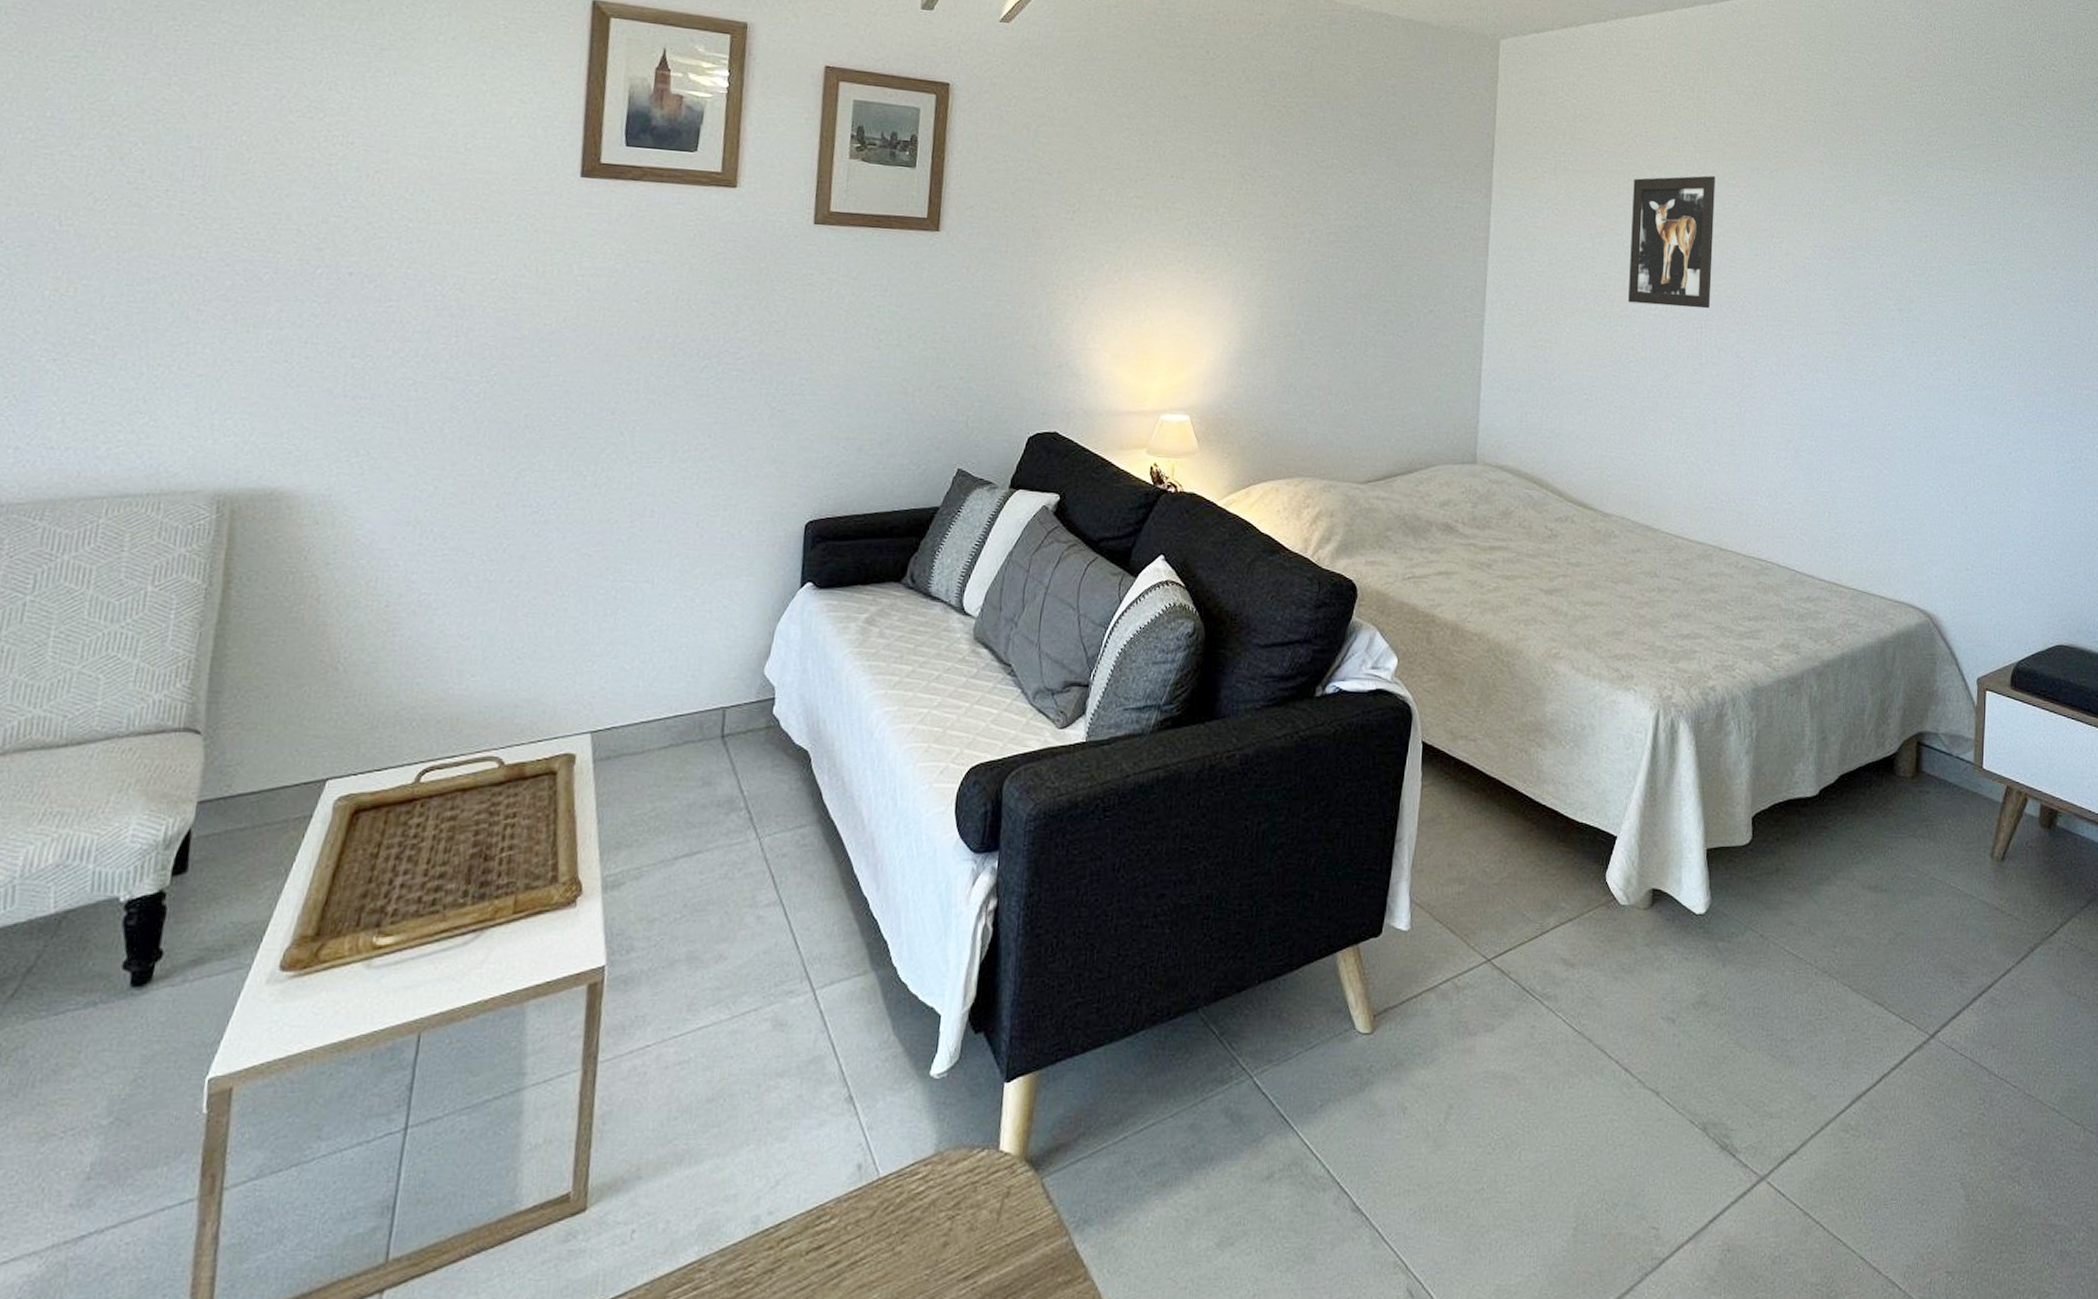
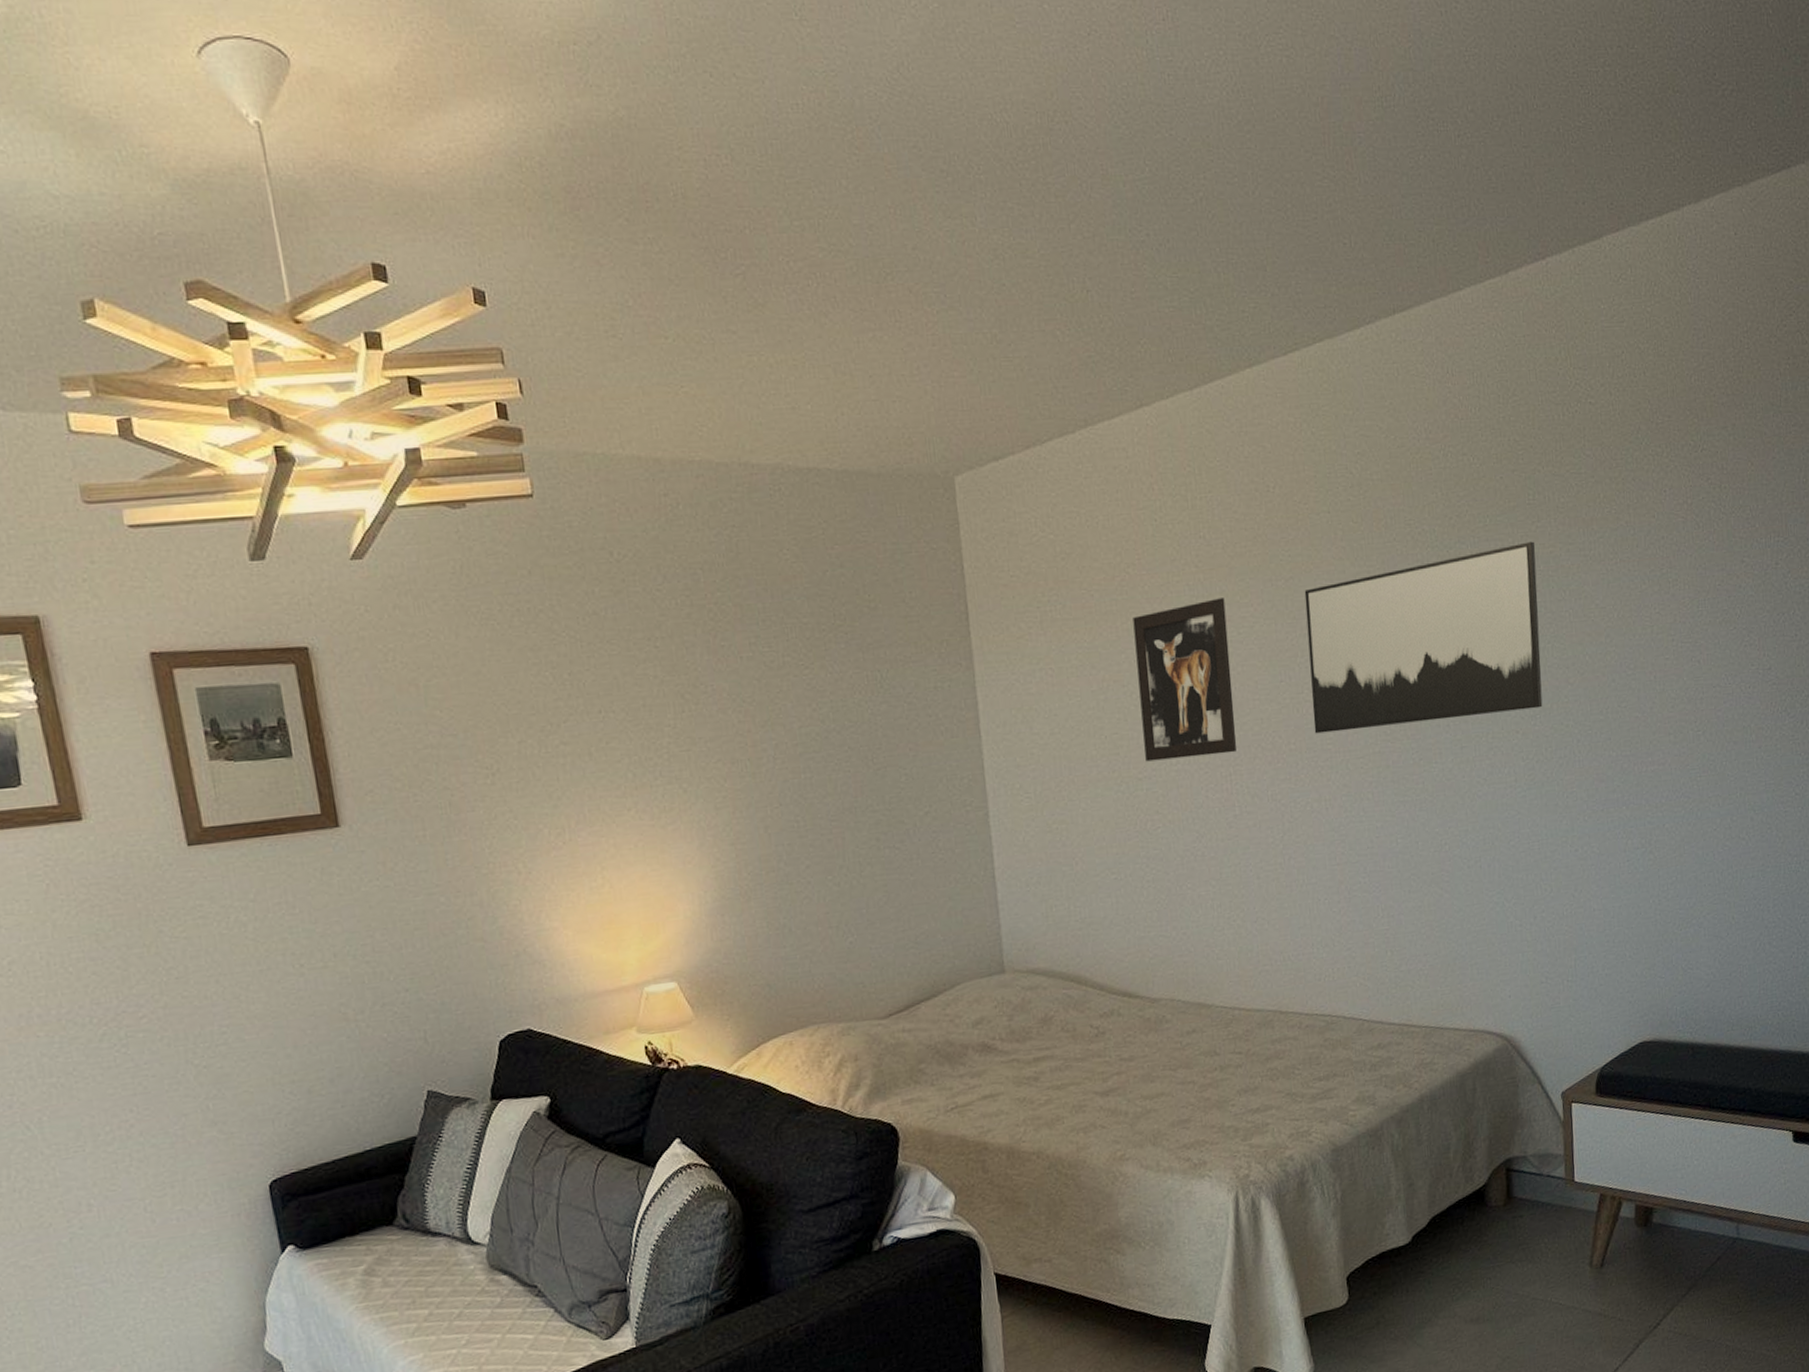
wall art: none [1781,175,1994,320] -> present [1304,541,1543,734]

